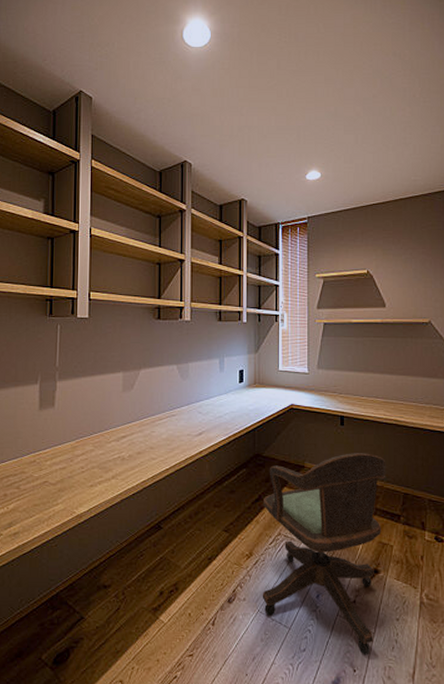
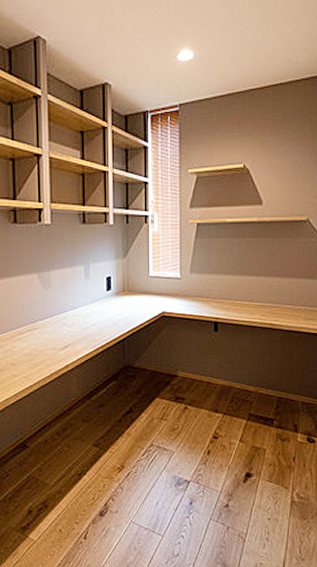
office chair: present [262,453,386,656] -> none [134,359,260,555]

